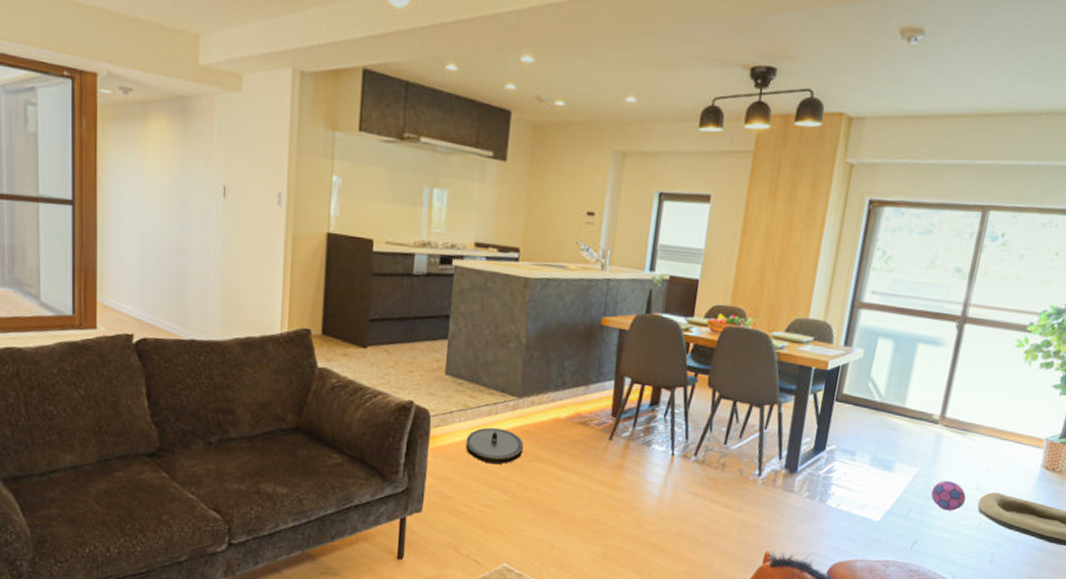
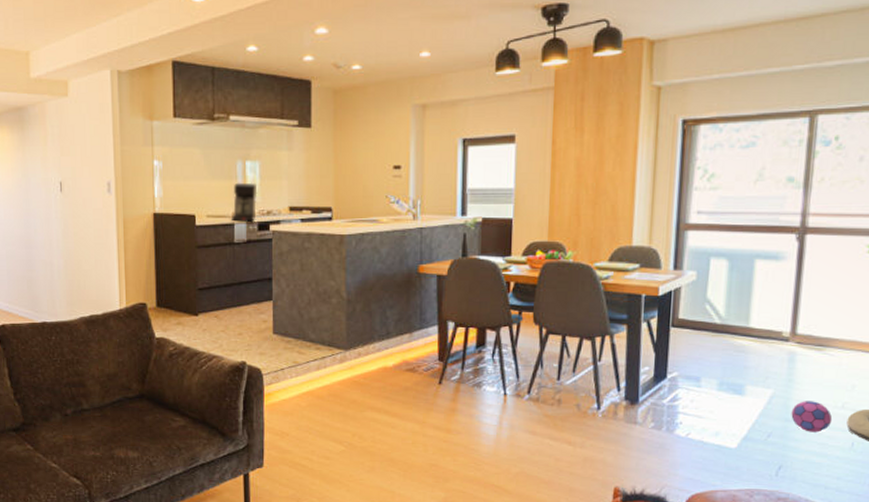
coffee maker: none [413,210,443,255] -> present [232,182,258,223]
robot vacuum: present [465,427,524,464] -> none [299,382,355,415]

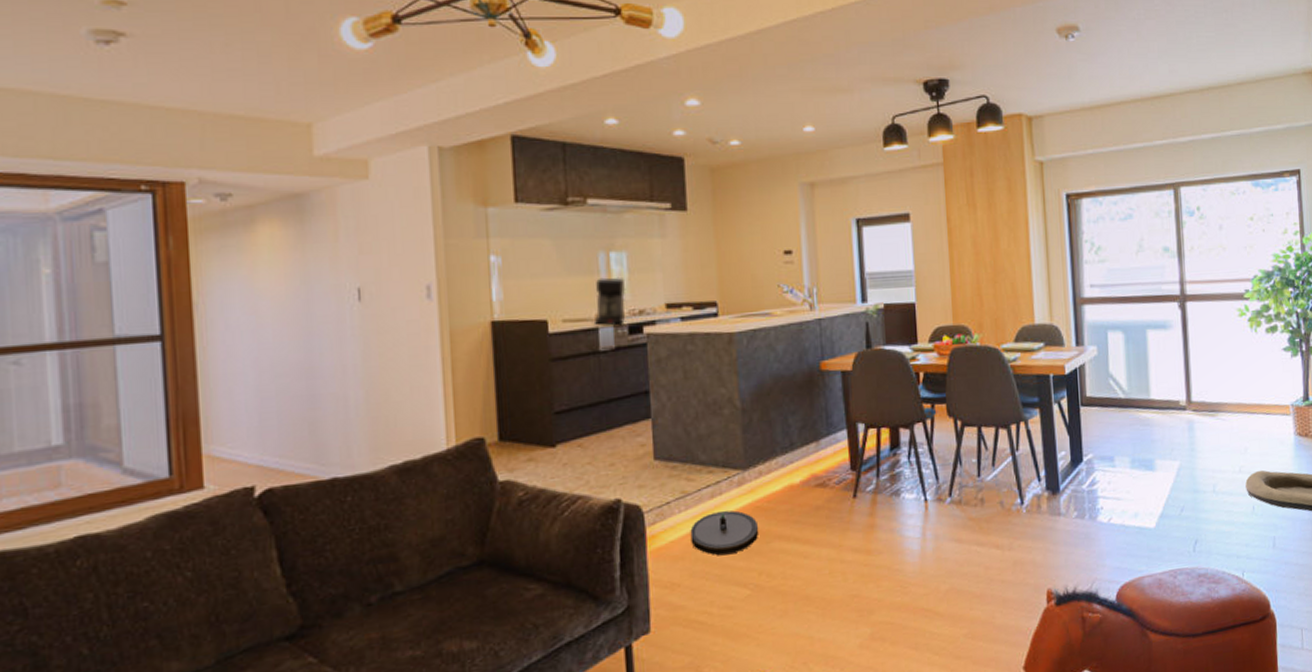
robot vacuum: none [299,382,355,415] -> present [690,510,759,555]
toy ball: present [791,401,833,433] -> none [1198,468,1234,501]

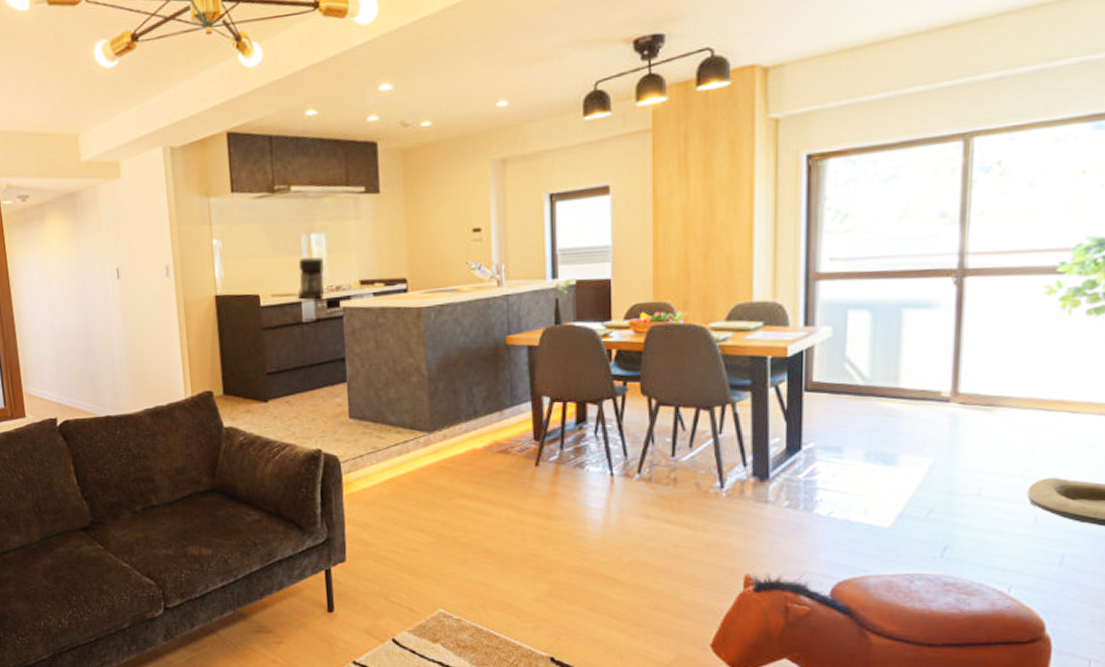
robot vacuum: present [690,510,759,555] -> none [380,467,443,504]

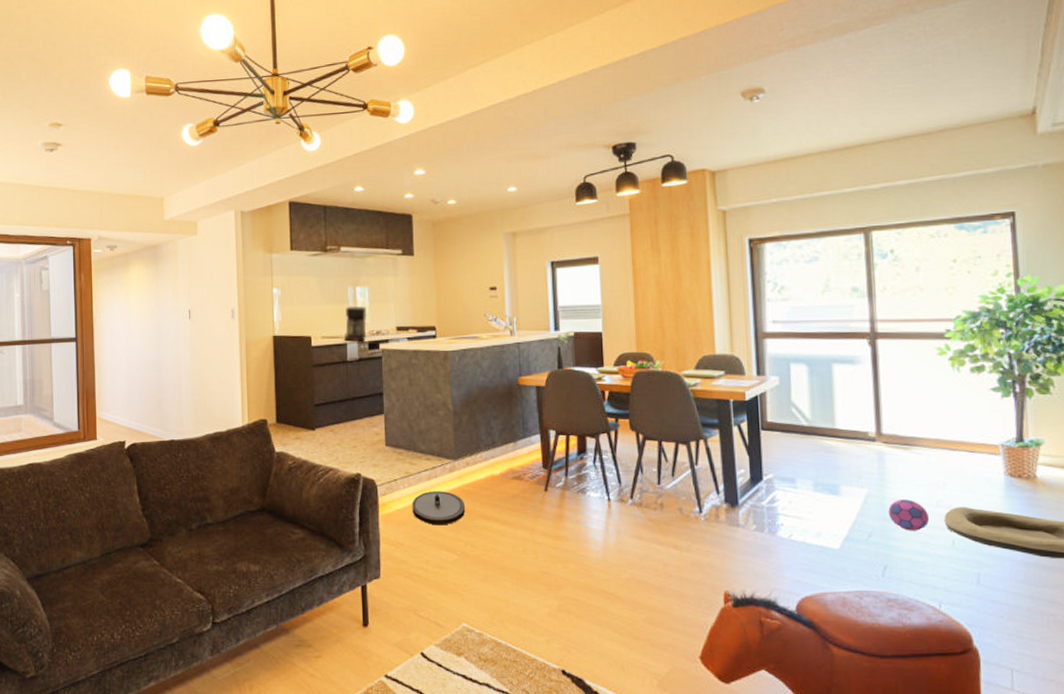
robot vacuum: none [380,467,443,504] -> present [412,491,466,524]
toy ball: none [956,470,1009,506] -> present [888,499,930,531]

